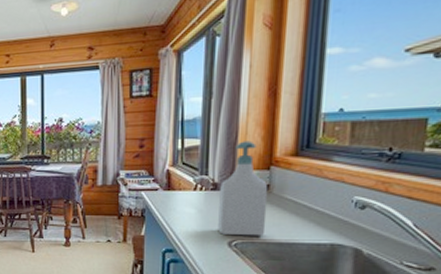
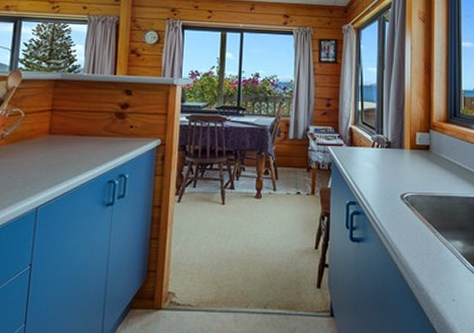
soap bottle: present [218,141,269,236] -> none [392,107,429,190]

